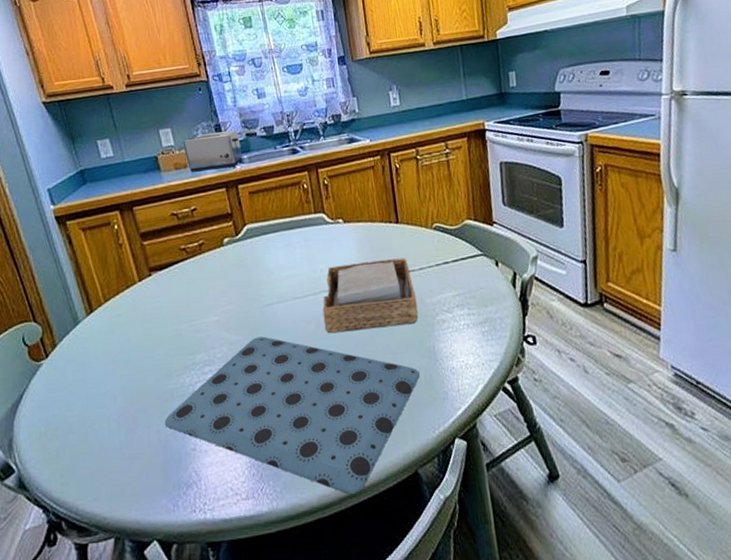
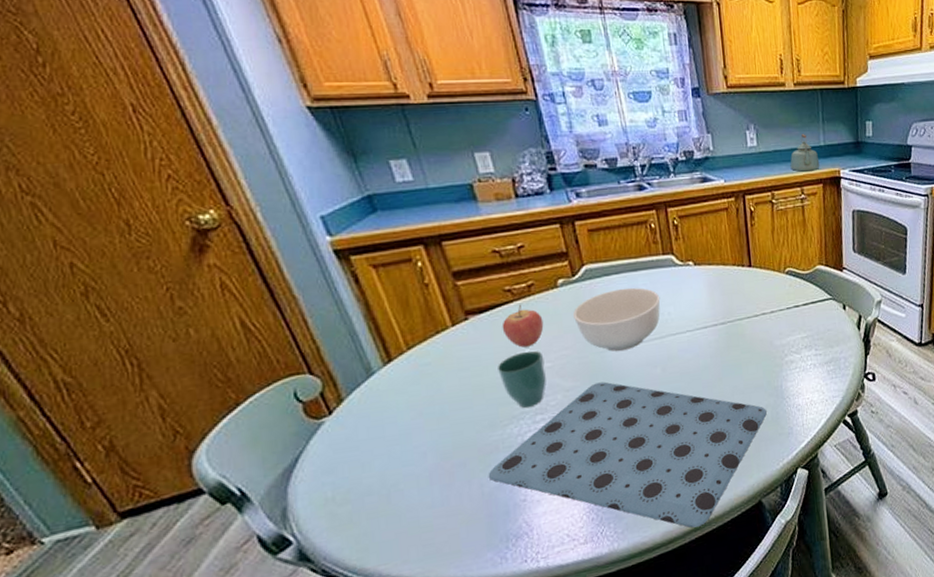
mug: none [174,305,214,359] -> present [498,351,547,408]
fruit: none [178,261,212,302] -> present [502,304,544,348]
toaster: present [184,129,243,172] -> none [507,159,581,205]
bowl: none [237,245,313,307] -> present [573,287,660,351]
napkin holder: present [322,258,419,333] -> none [669,301,768,377]
kettle: none [433,90,463,127] -> present [790,134,820,172]

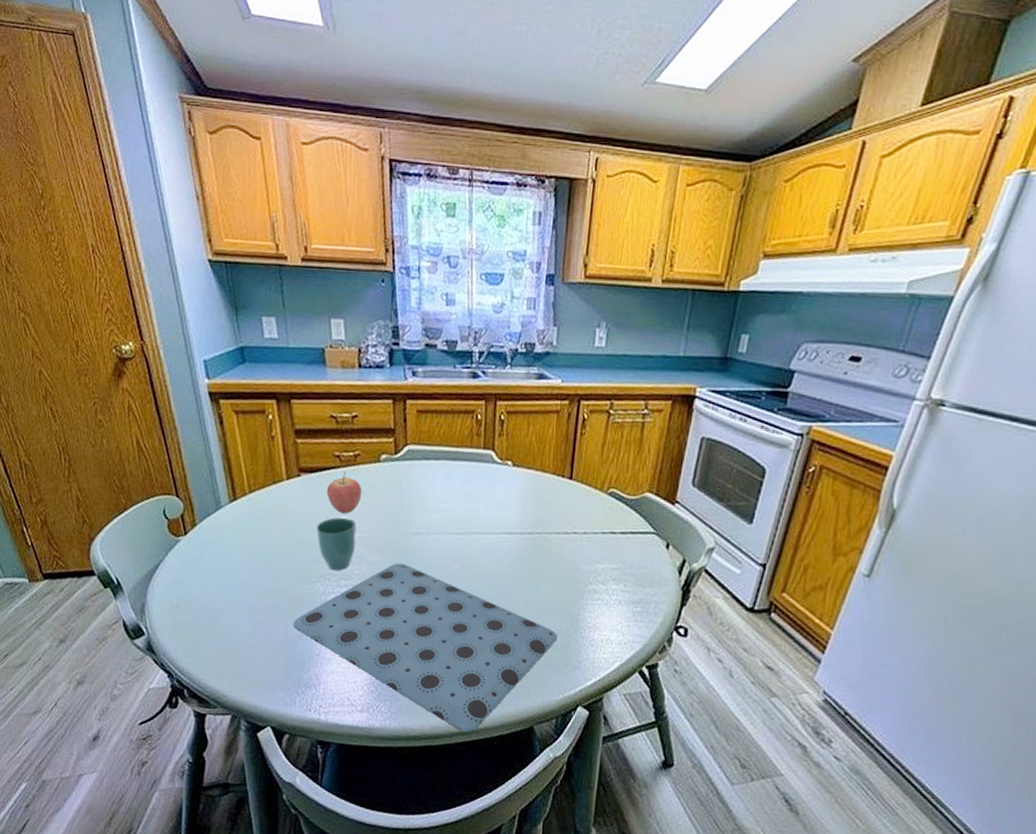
bowl: present [573,287,660,351] -> none [389,475,473,538]
kettle: present [790,134,820,172] -> none [638,340,674,384]

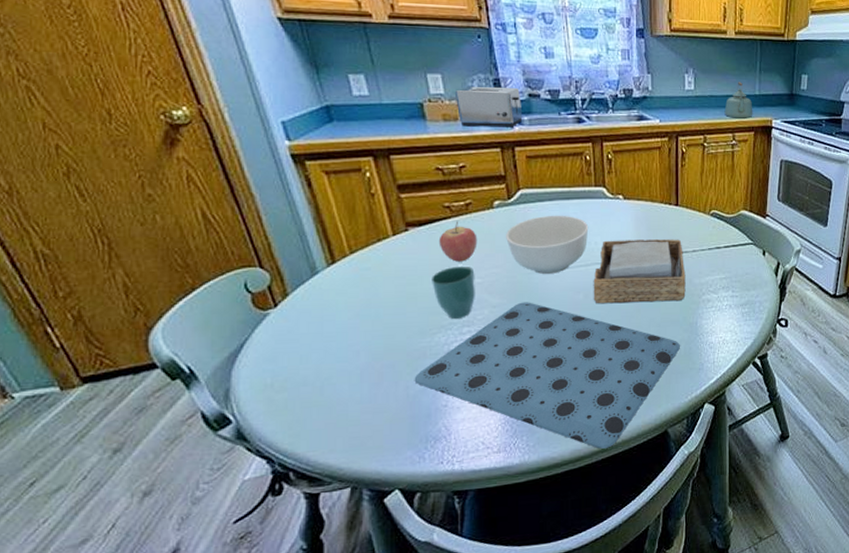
toaster: none [355,333,418,379] -> present [456,87,523,128]
bowl: none [389,475,473,538] -> present [506,215,589,274]
napkin holder: none [469,509,573,587] -> present [593,239,686,304]
kettle: none [638,340,674,384] -> present [724,82,753,119]

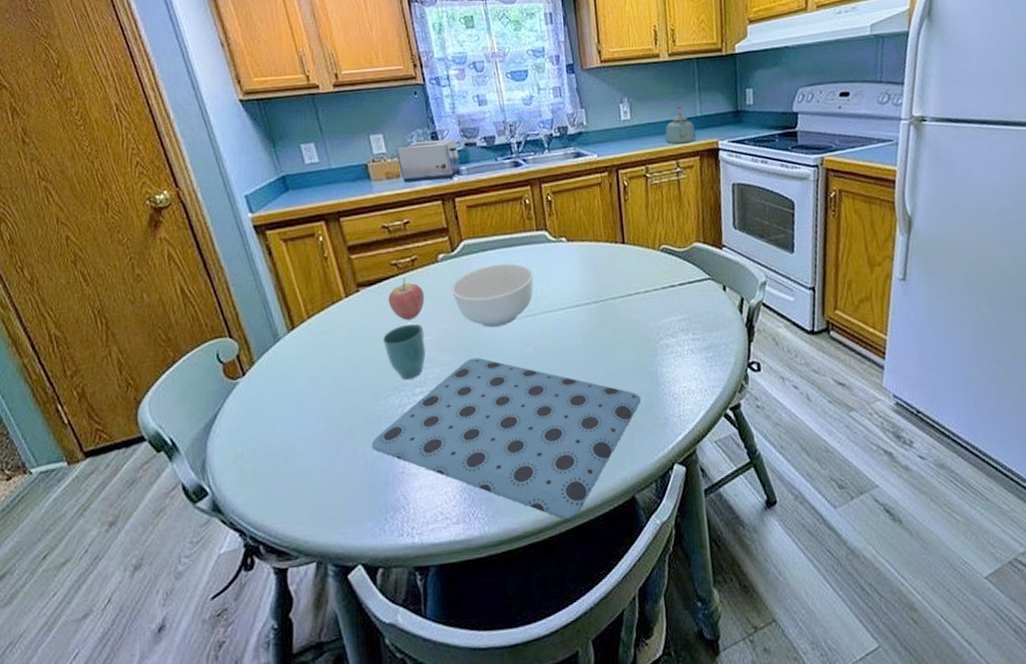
napkin holder: present [593,239,686,304] -> none [542,280,642,356]

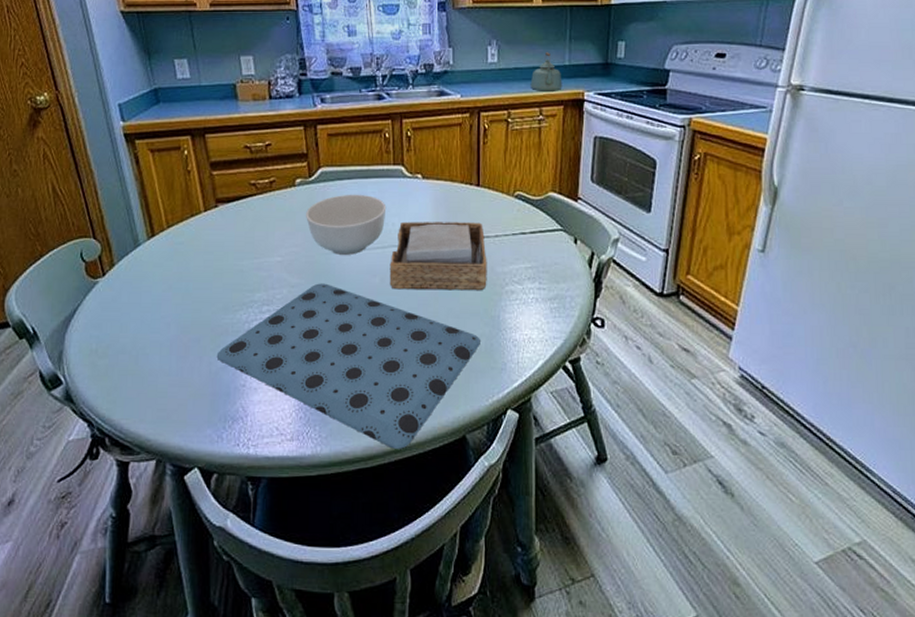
mug: present [383,323,426,380] -> none [236,243,276,297]
fruit: present [388,278,425,320] -> none [244,198,279,239]
toaster: present [397,138,461,183] -> none [265,66,326,106]
napkin holder: none [542,280,642,356] -> present [389,221,487,291]

